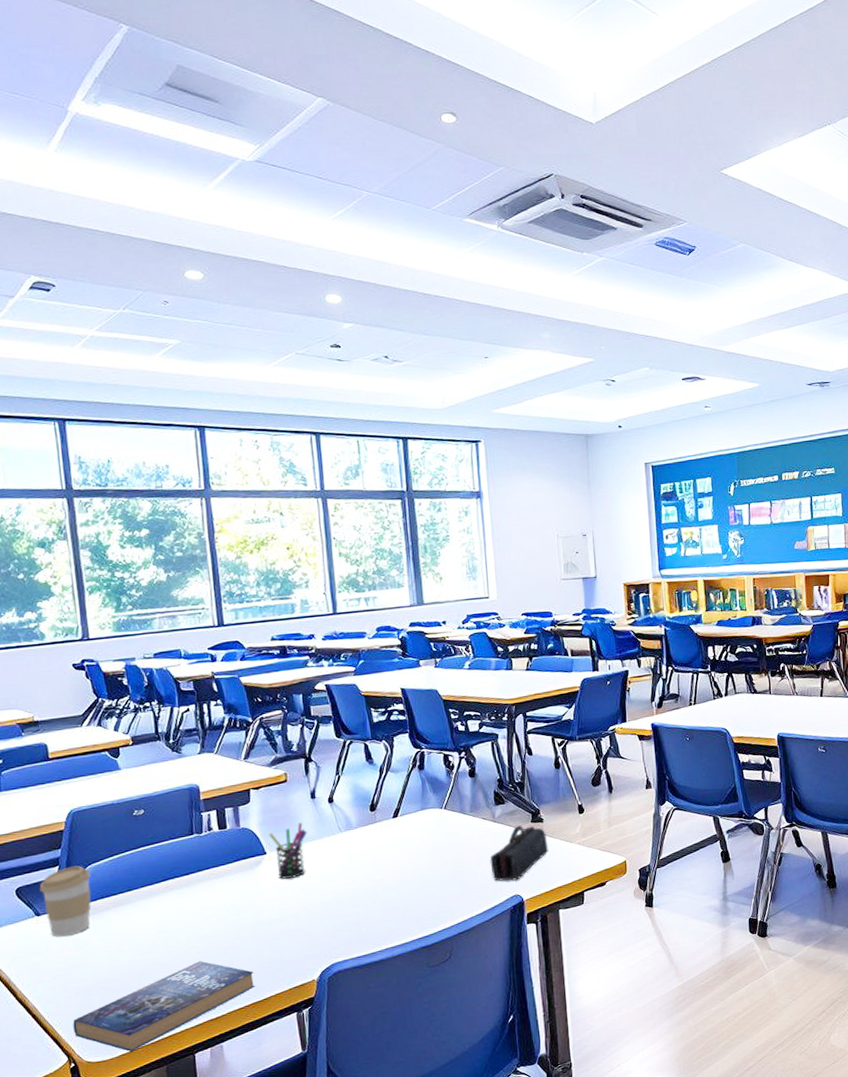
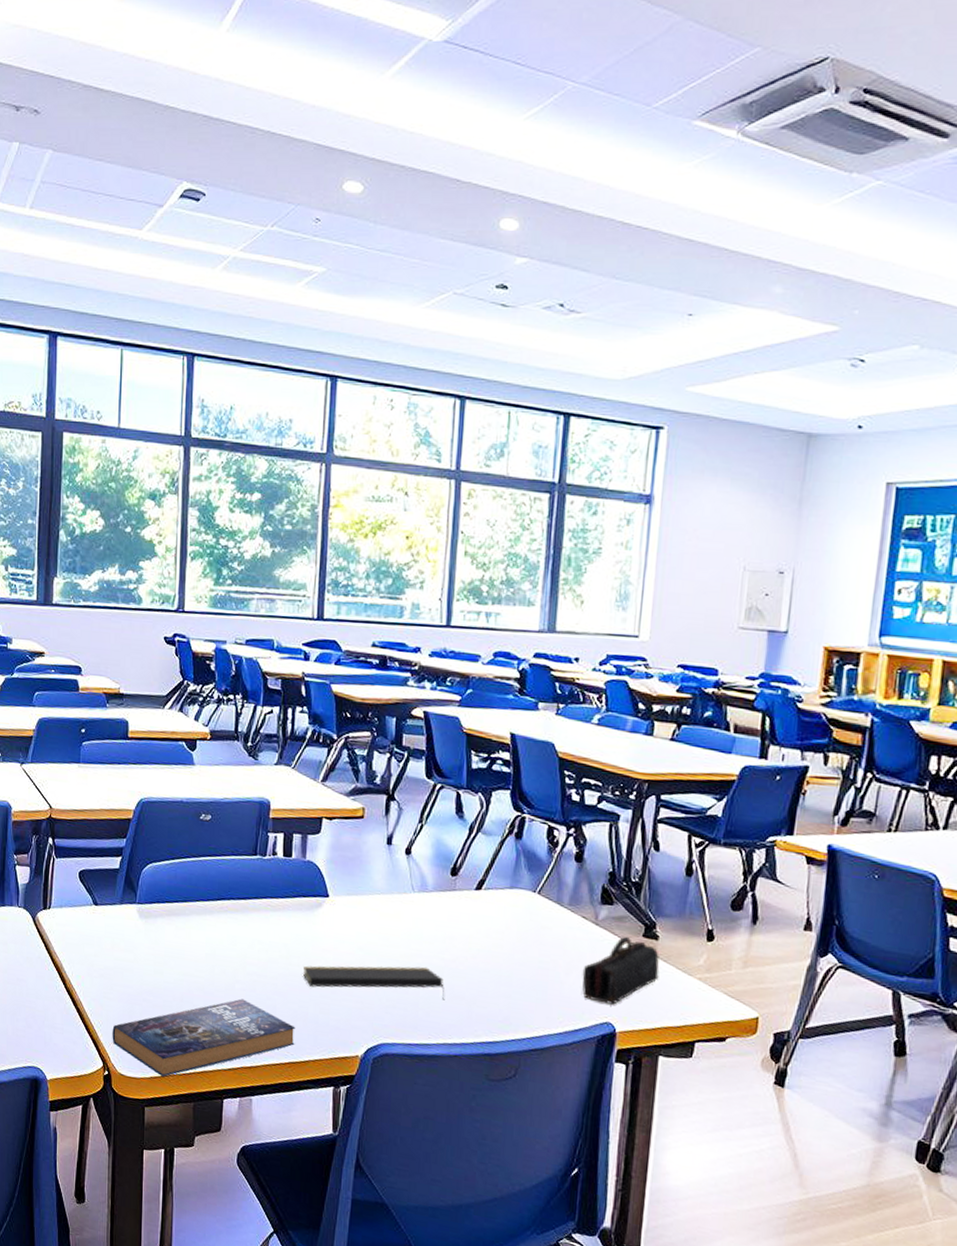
coffee cup: present [39,865,92,937] -> none [101,860,150,935]
notepad: none [253,890,382,934] -> present [303,965,445,1000]
pen holder: present [268,822,308,879] -> none [334,869,377,933]

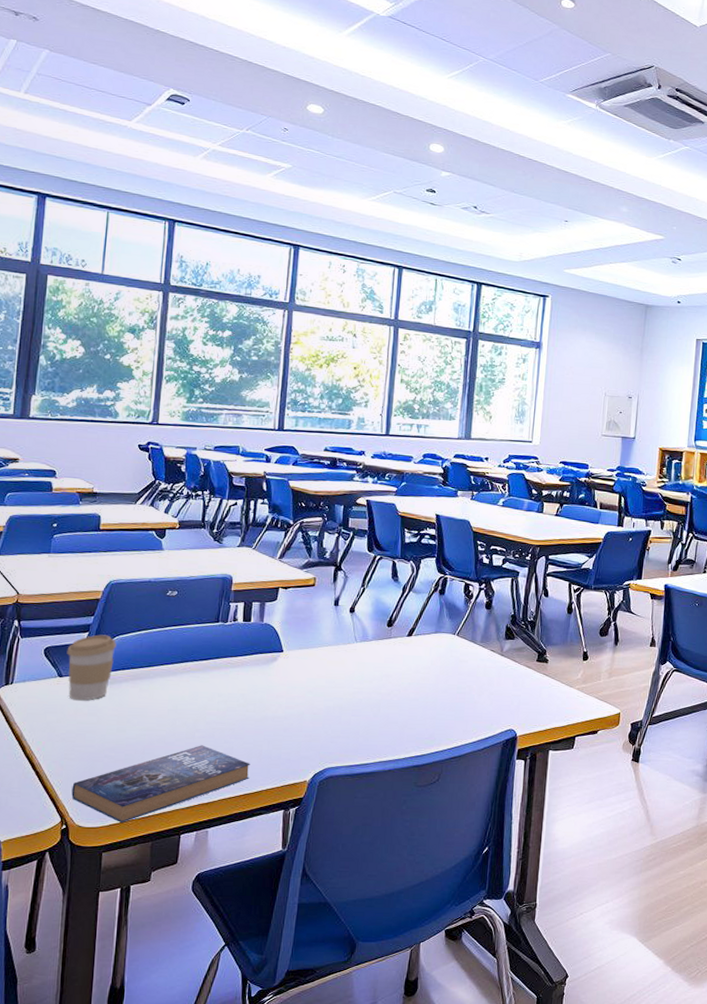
coffee cup: none [101,860,150,935] -> present [66,634,116,701]
notepad: present [303,965,445,1000] -> none [259,701,382,728]
pencil case: present [582,936,660,1005] -> none [491,662,550,715]

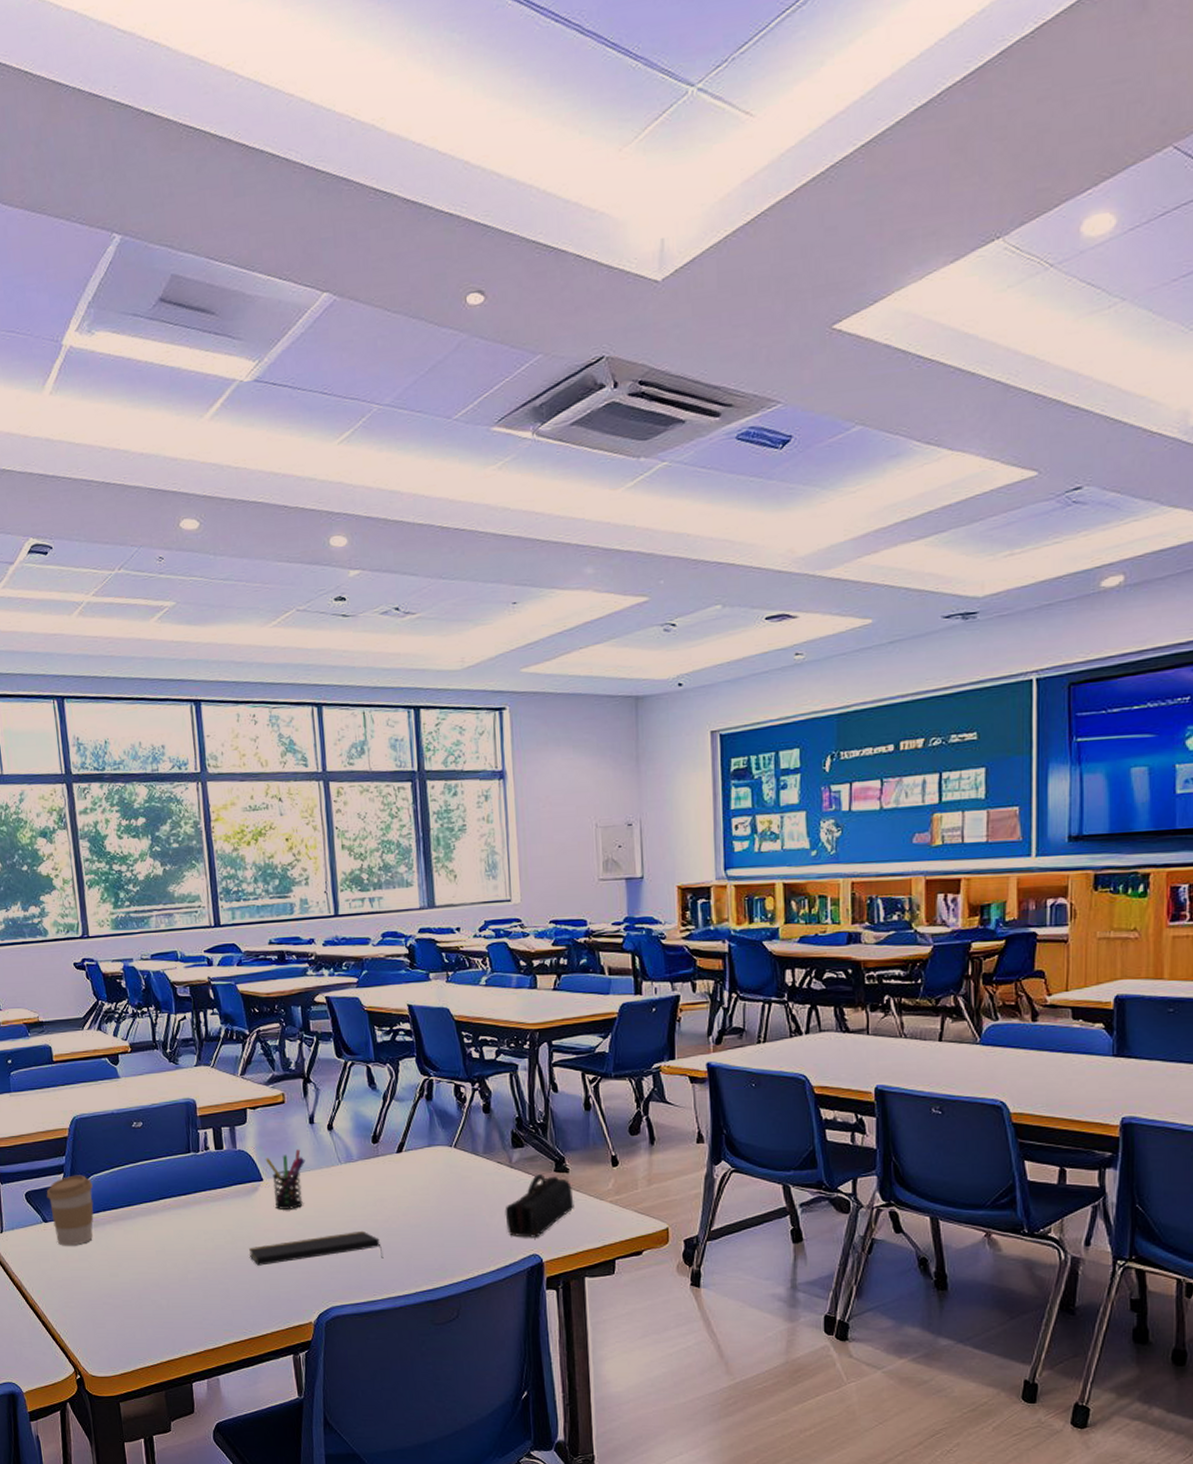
book: present [71,745,251,824] -> none [78,1287,251,1372]
notepad: none [259,701,382,728] -> present [249,1230,384,1266]
pen holder: none [288,627,325,679] -> present [265,1149,306,1209]
pencil case: none [491,662,550,715] -> present [505,1173,574,1238]

